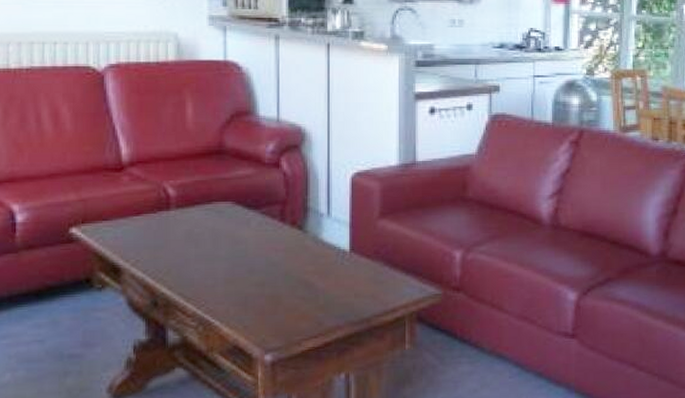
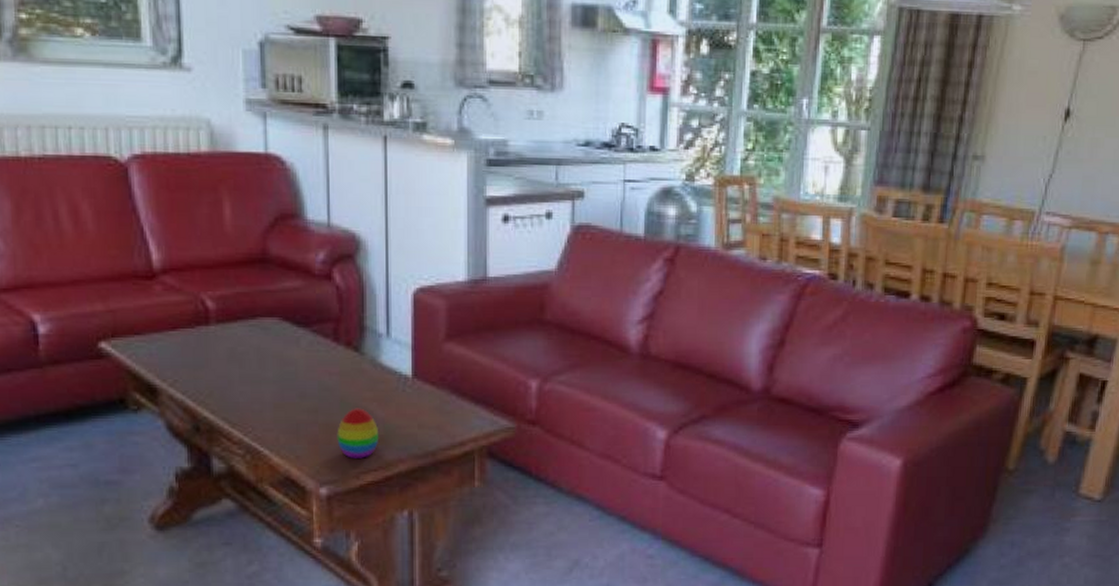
decorative egg: none [281,280,320,327] -> present [337,408,379,458]

